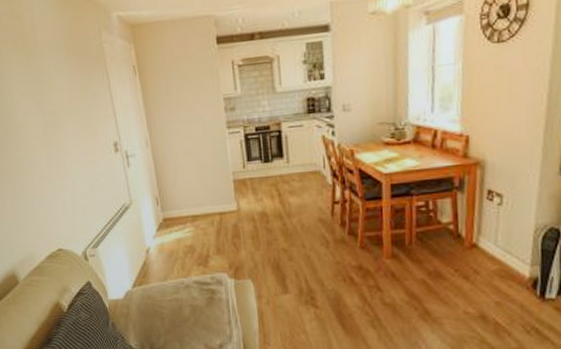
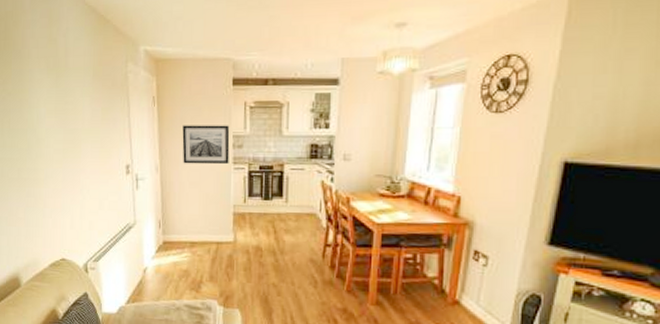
wall art: none [168,87,223,135] -> present [182,125,230,165]

